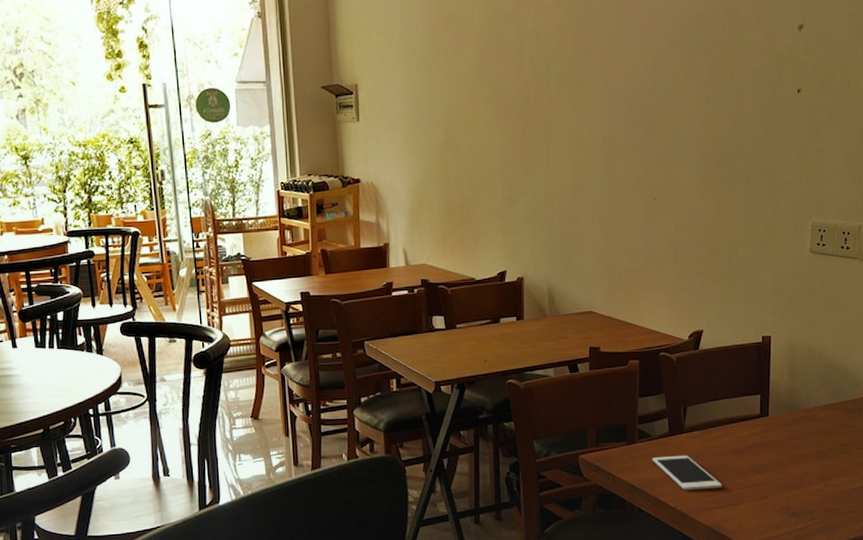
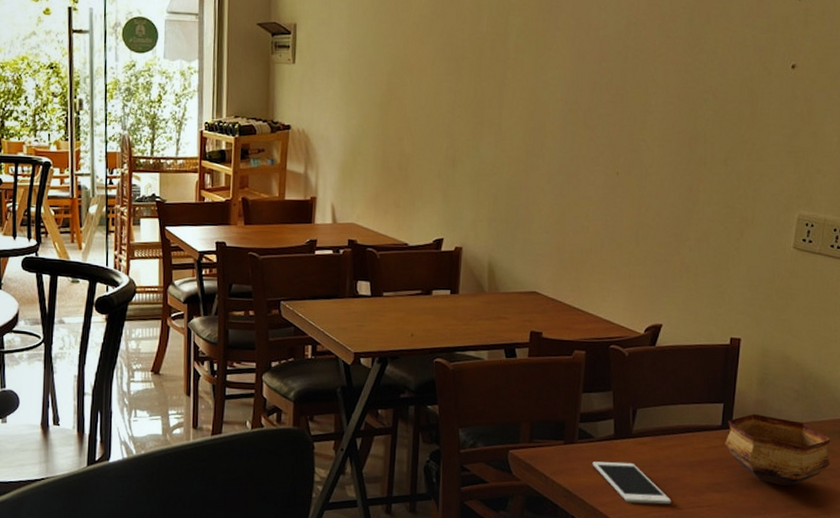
bowl: none [764,401,854,461] -> present [725,414,831,486]

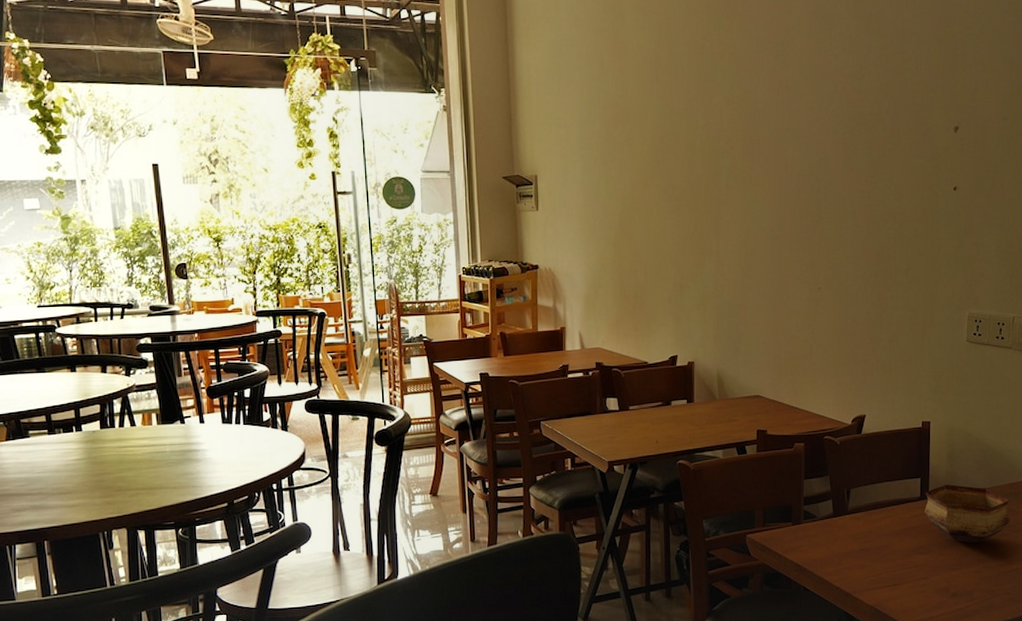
cell phone: present [592,461,672,505] -> none [817,535,885,571]

